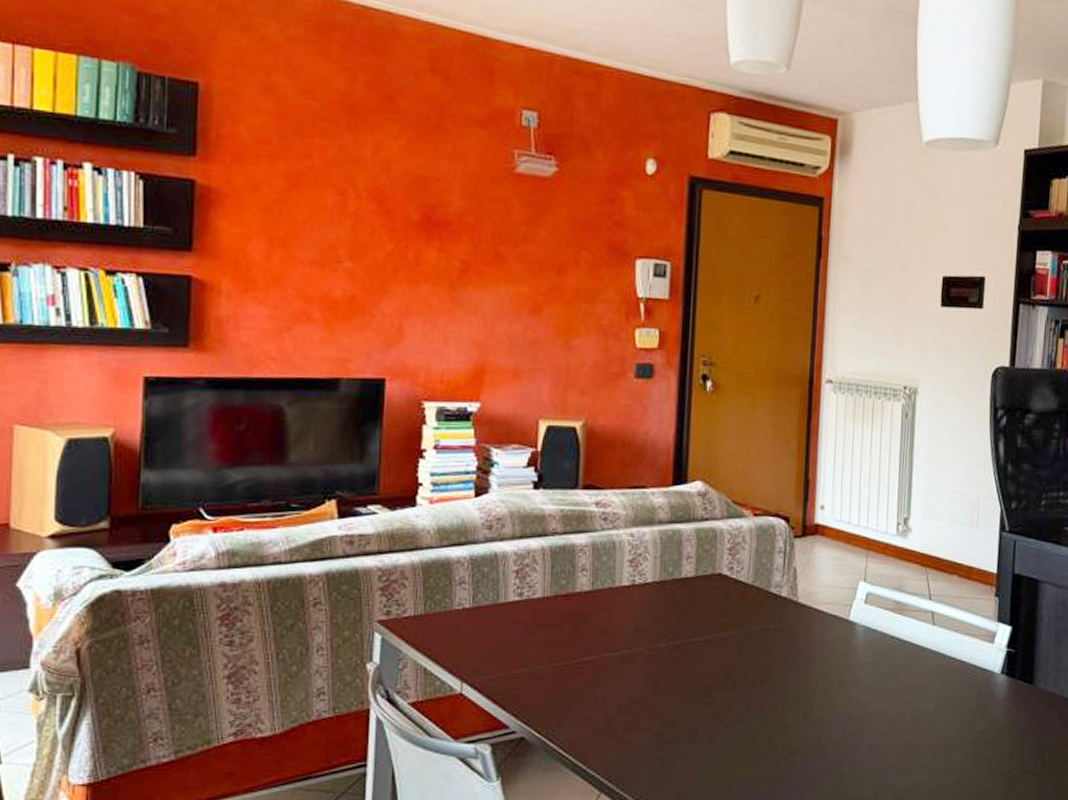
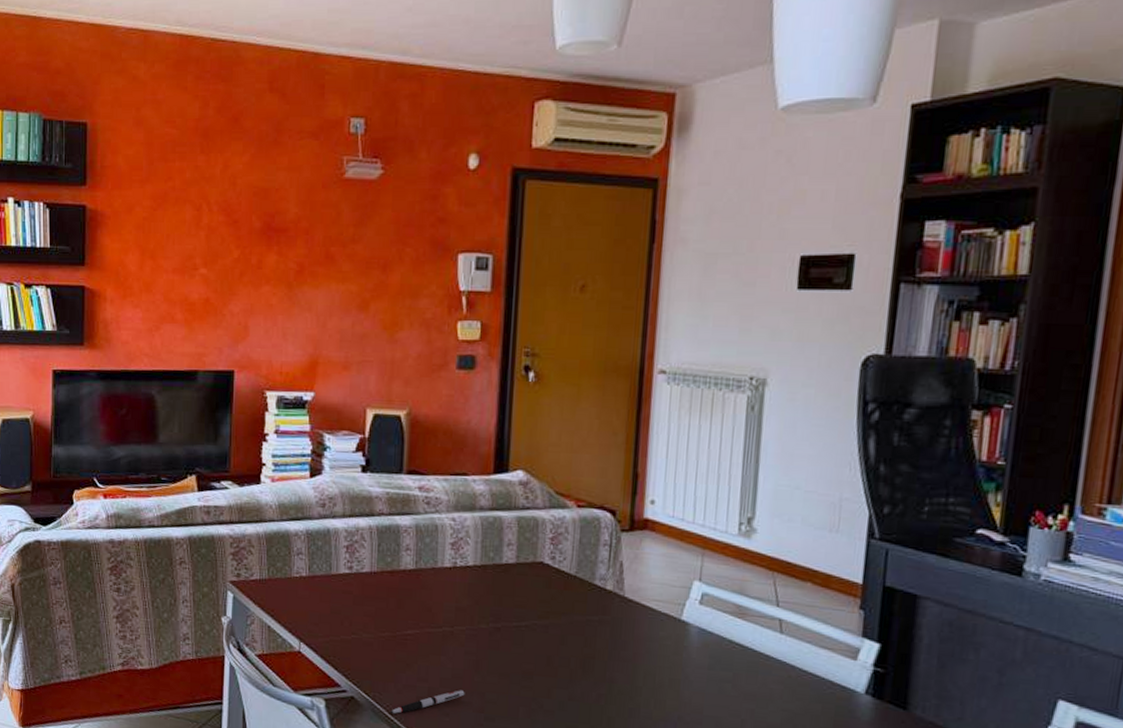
pen: none [564,715,644,750] -> present [390,690,465,714]

